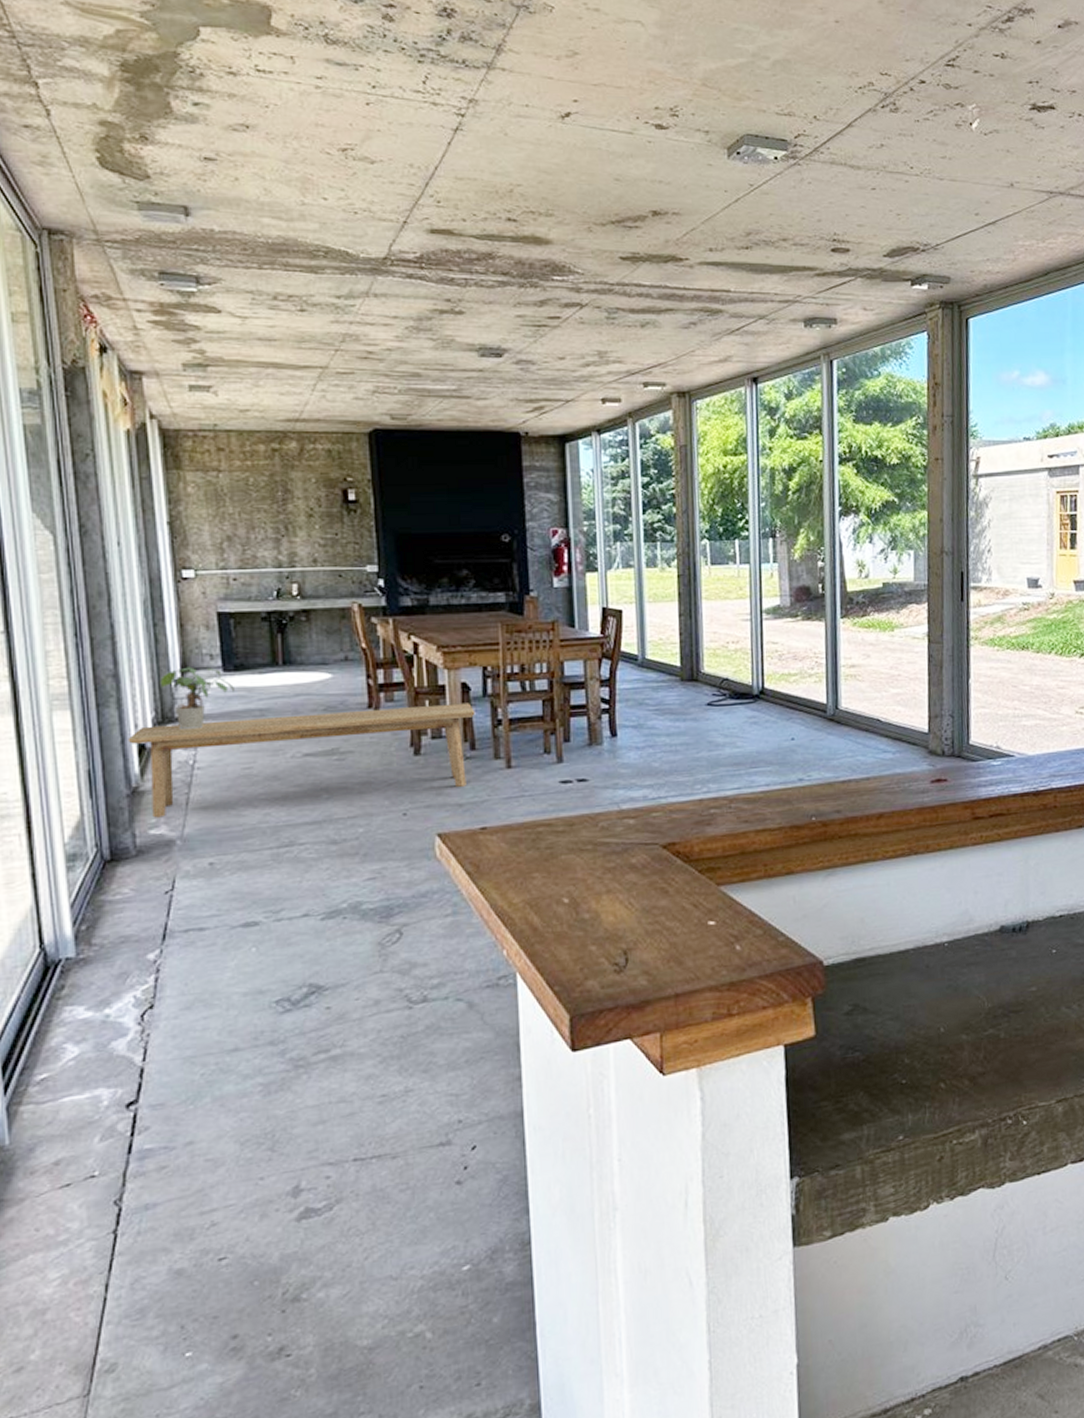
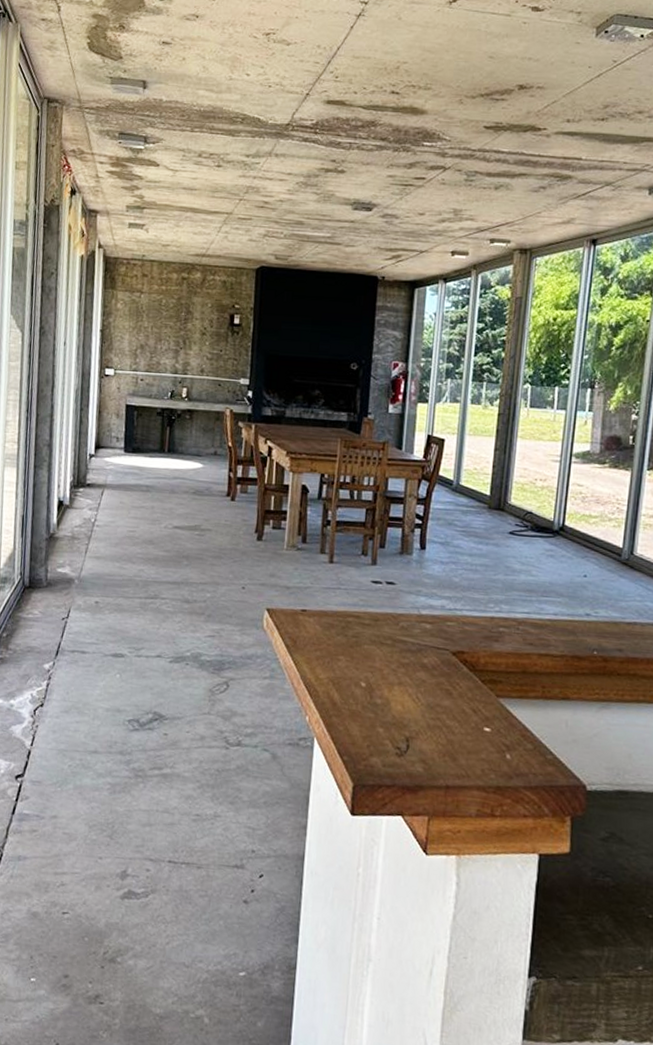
bench: present [128,703,476,818] -> none [52,487,310,573]
potted plant: present [160,666,236,731] -> none [79,445,131,495]

